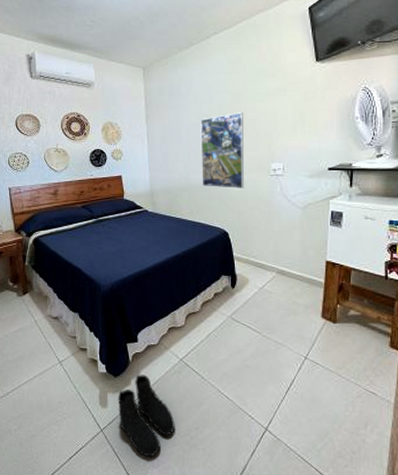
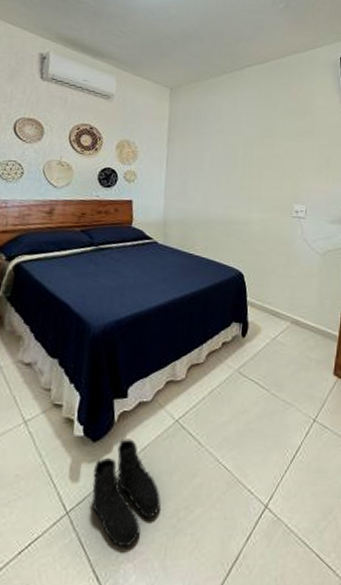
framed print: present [200,112,244,188] -> none [220,148,270,228]

